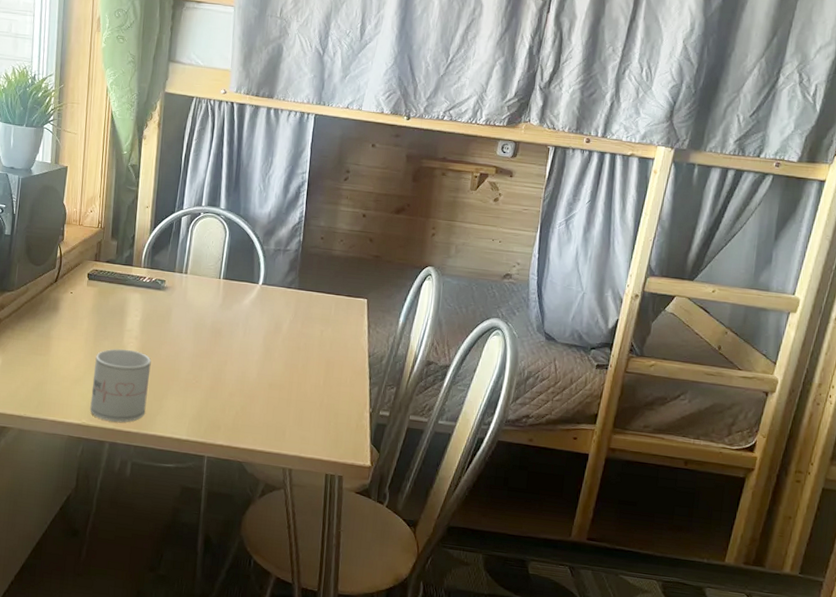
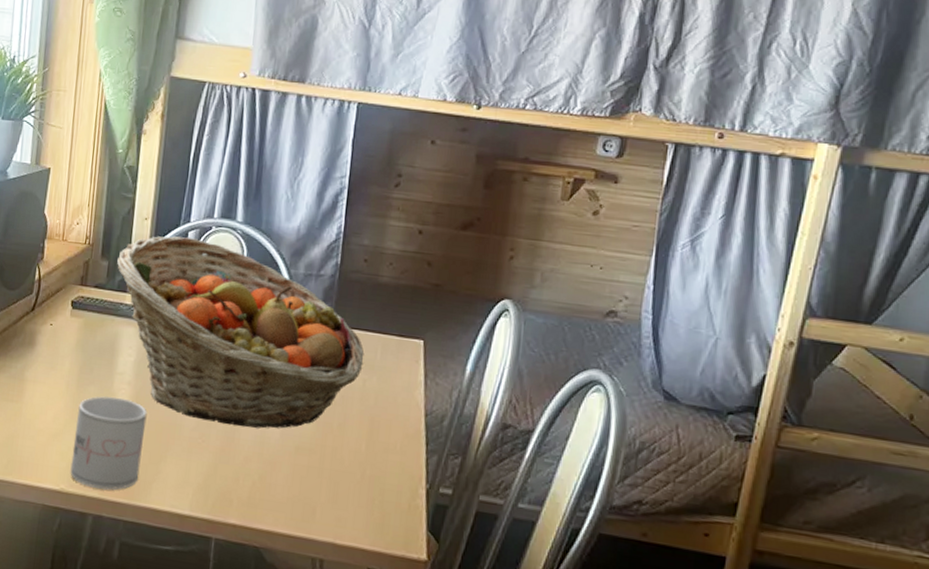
fruit basket: none [124,221,322,370] -> present [117,236,365,429]

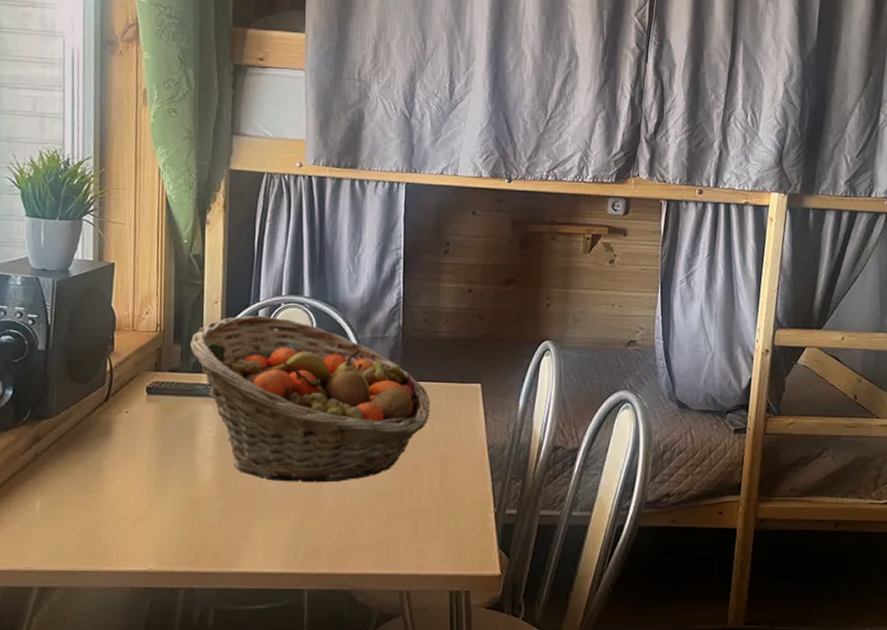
mug: present [70,396,148,490] -> none [157,472,232,562]

